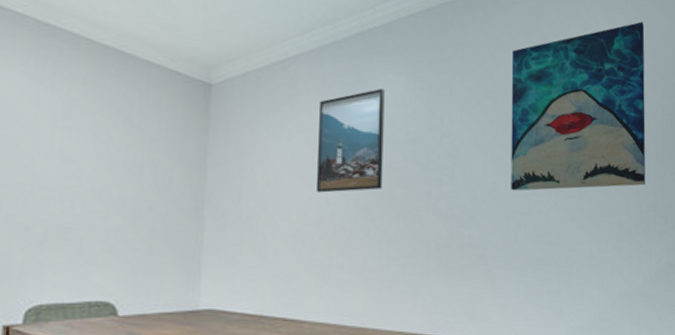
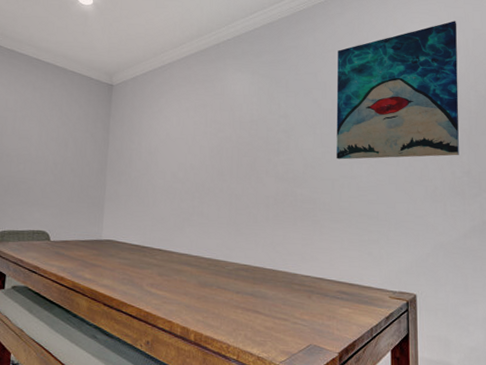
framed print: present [315,87,385,193] -> none [183,83,235,160]

